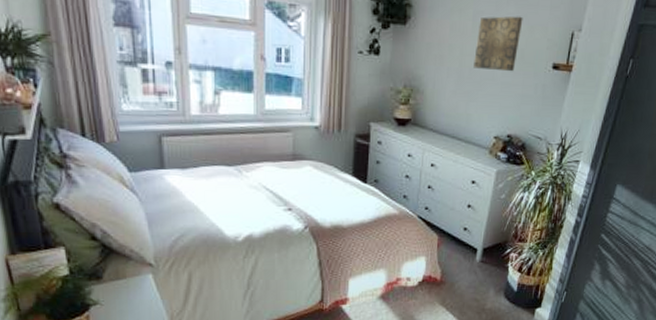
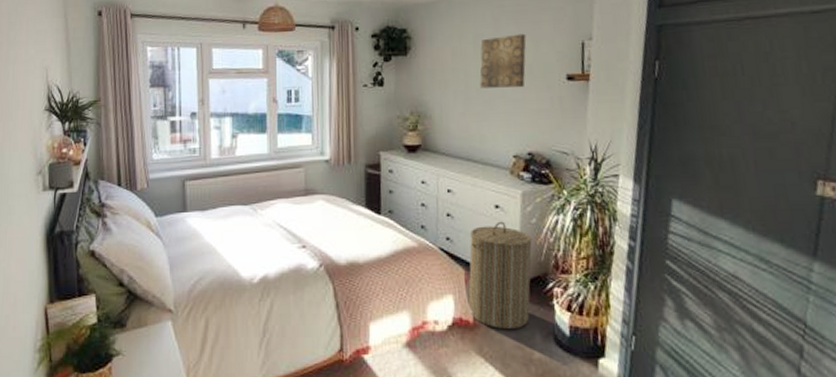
laundry hamper: none [437,195,499,286] -> present [468,221,532,330]

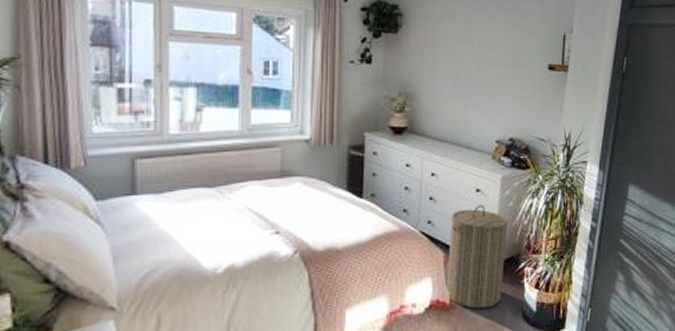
wall art: present [479,33,527,88] -> none [468,20,514,75]

